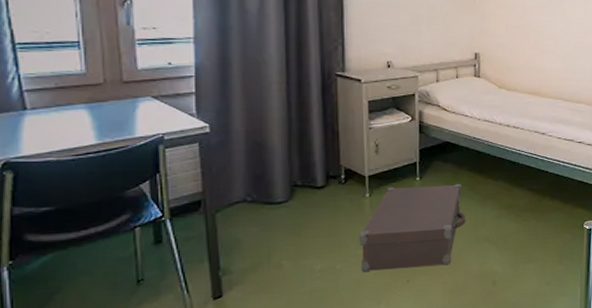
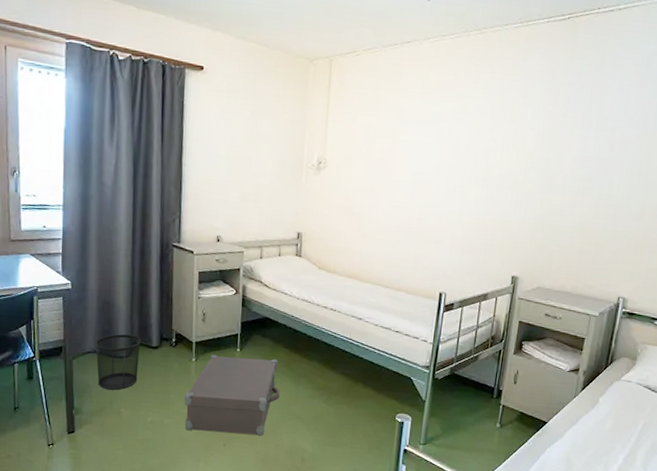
waste bin: none [244,177,303,242] -> present [95,334,141,390]

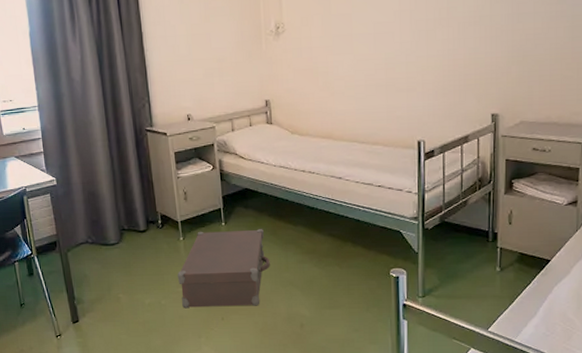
waste bin: present [95,334,141,390] -> none [86,222,131,277]

